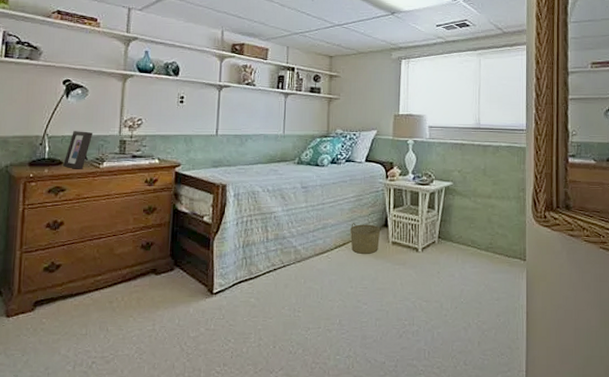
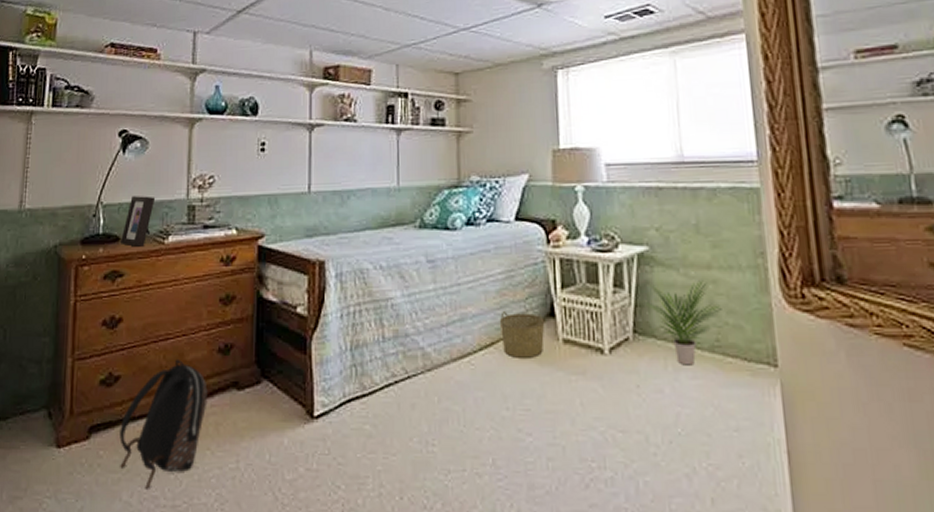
backpack: none [59,252,132,346] -> present [119,359,208,489]
potted plant: none [448,205,495,260] -> present [646,280,722,366]

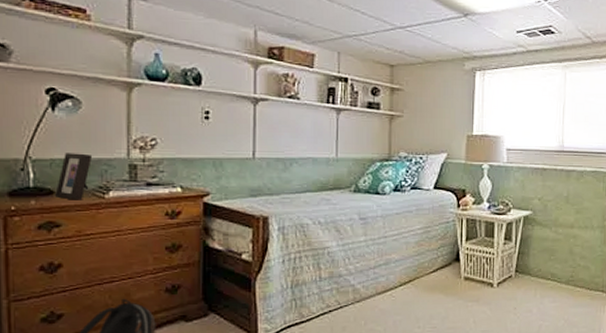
basket: present [500,312,545,358] -> none [417,258,452,291]
potted plant: present [646,280,722,366] -> none [526,236,577,294]

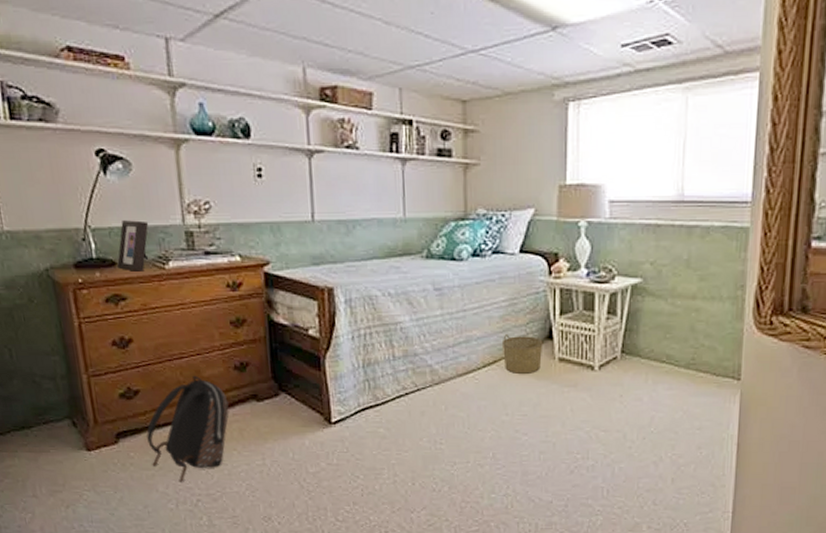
basket: none [417,258,452,291] -> present [503,335,543,374]

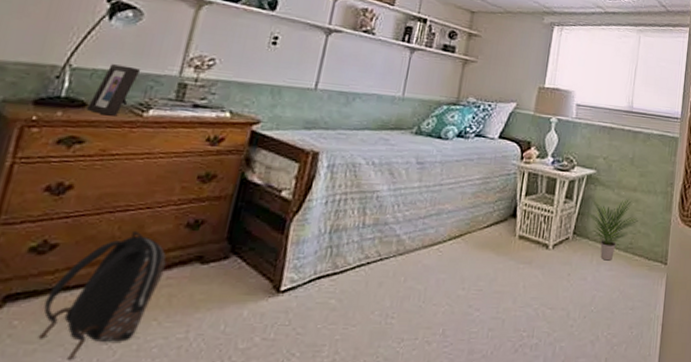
basket: present [503,335,543,374] -> none [469,210,508,249]
potted plant: none [635,309,701,379] -> present [586,199,638,261]

